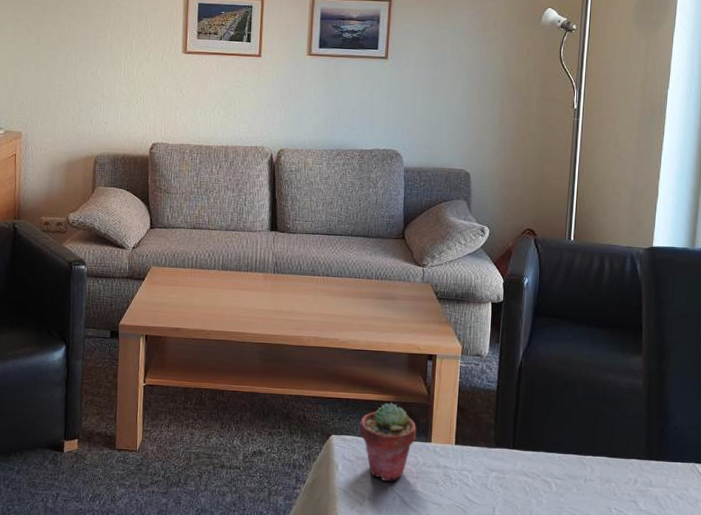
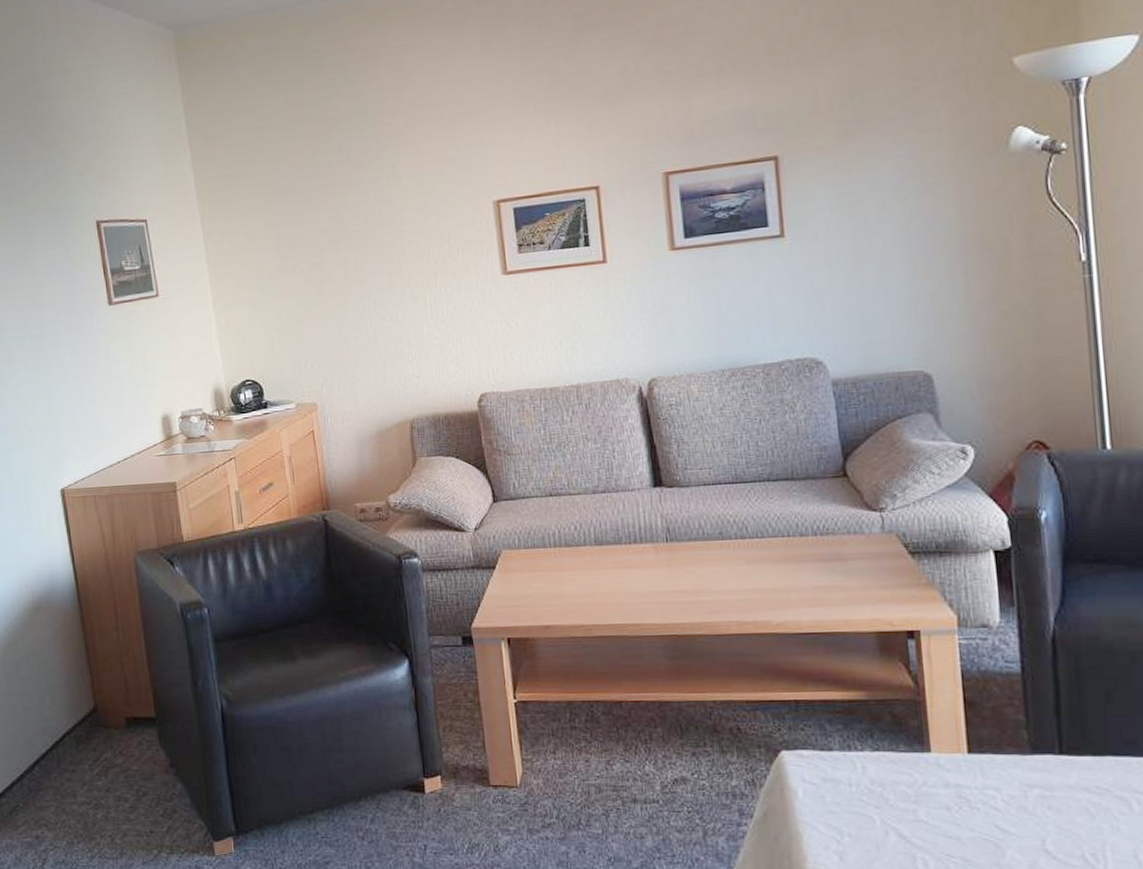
potted succulent: present [359,402,416,481] -> none [819,701,906,809]

